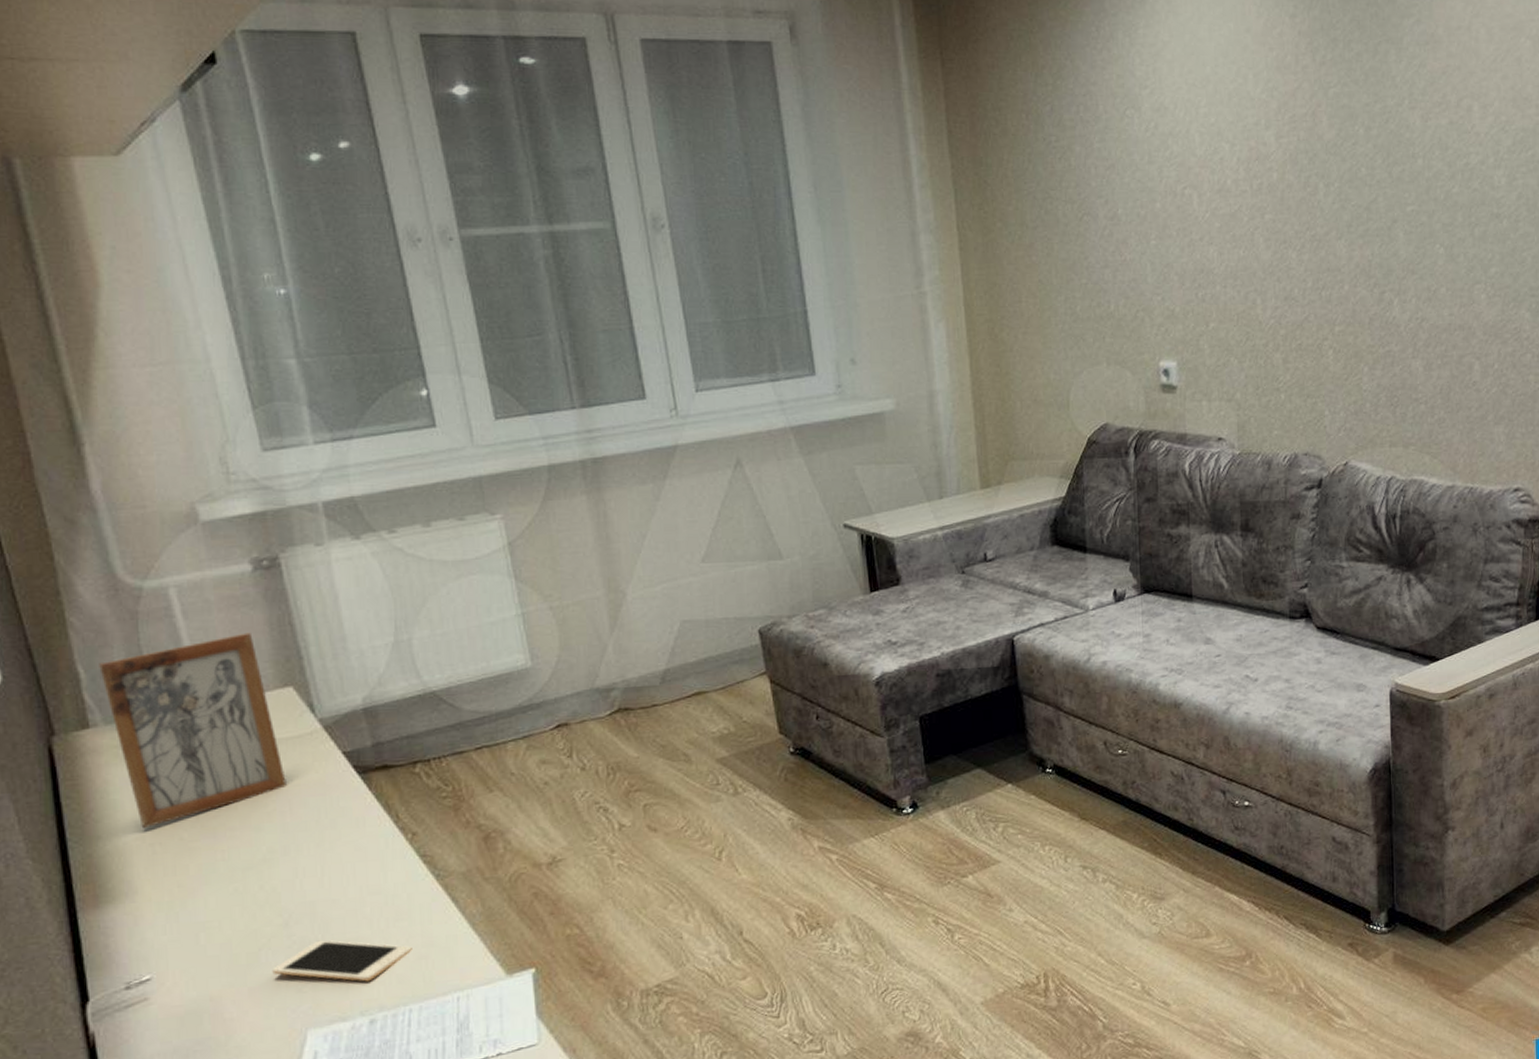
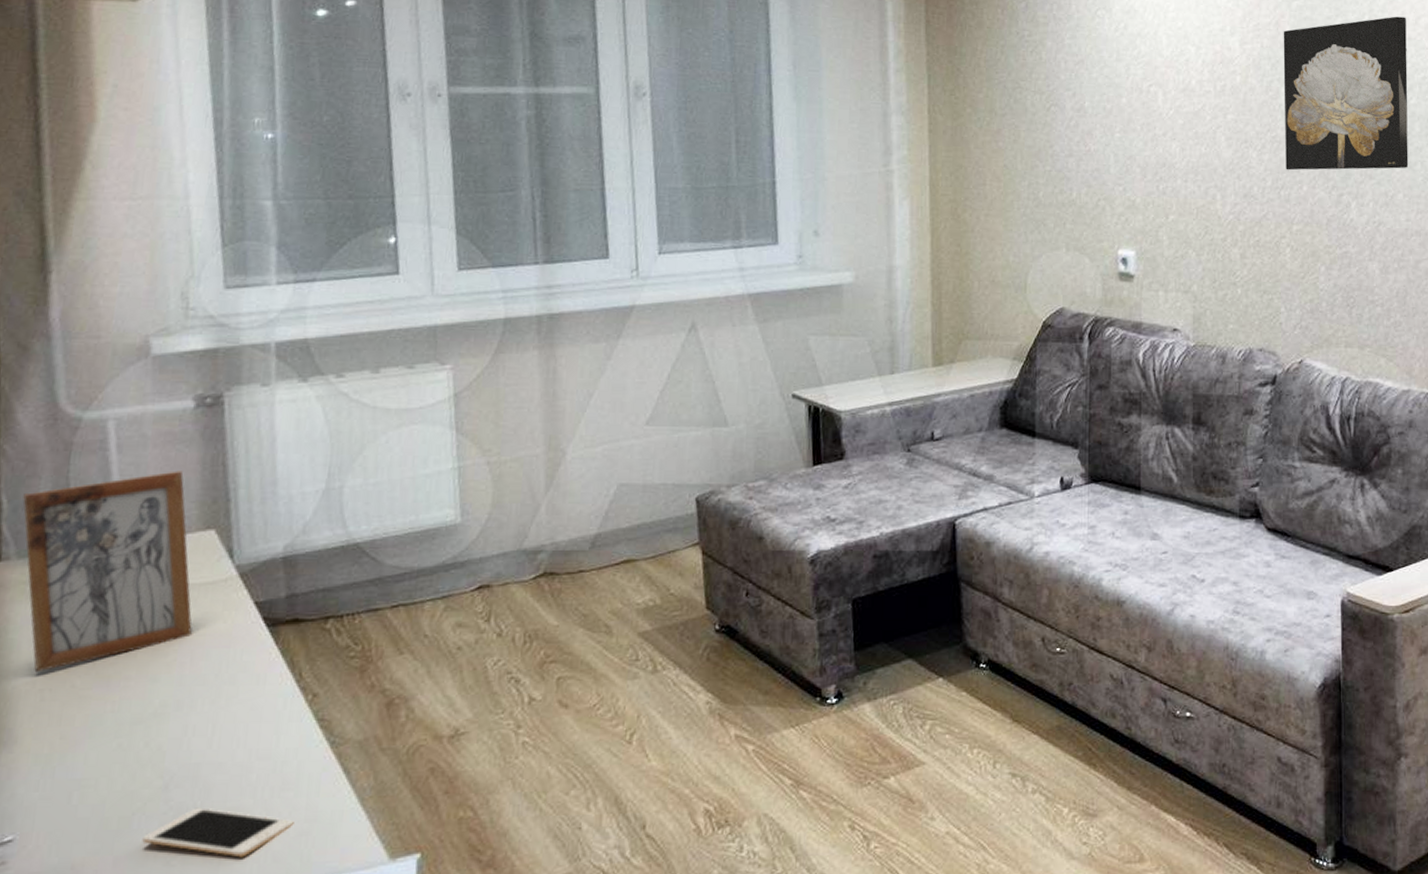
wall art: none [1320,99,1451,270] -> present [1283,16,1409,171]

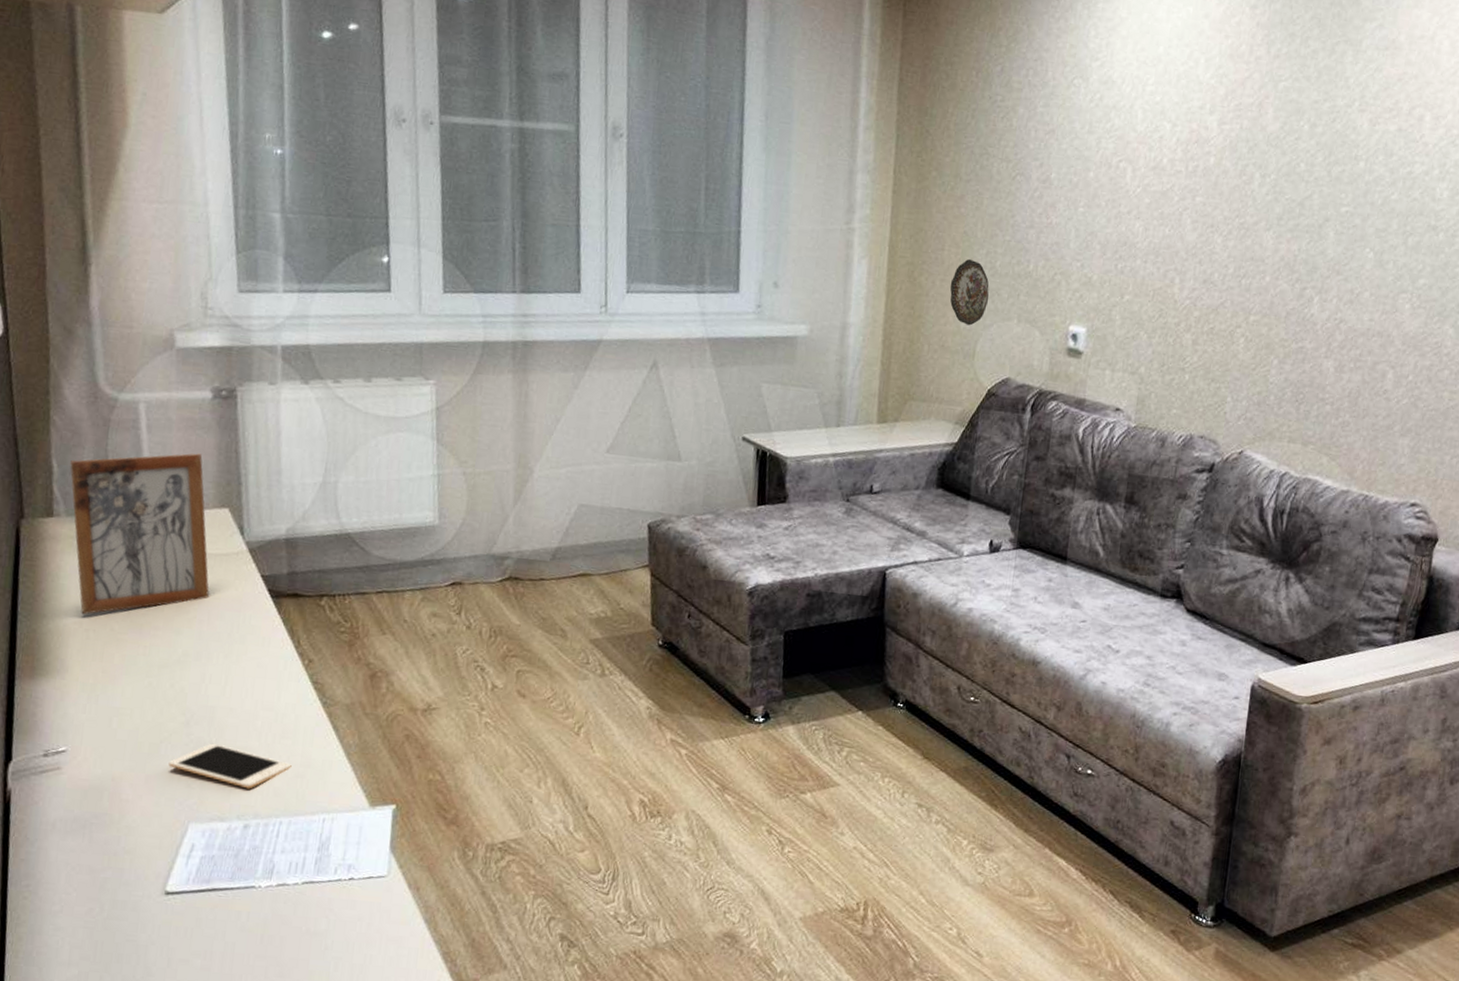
decorative plate: none [995,191,1036,258] -> present [949,258,989,326]
wall art: present [1283,16,1409,171] -> none [1250,104,1400,267]

